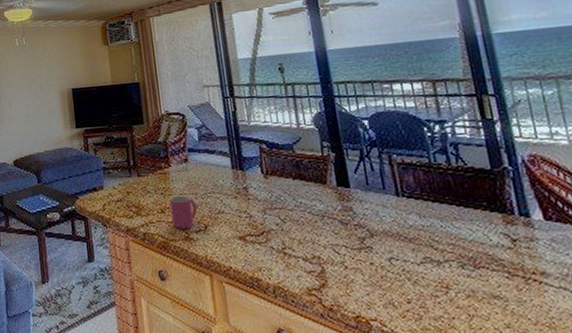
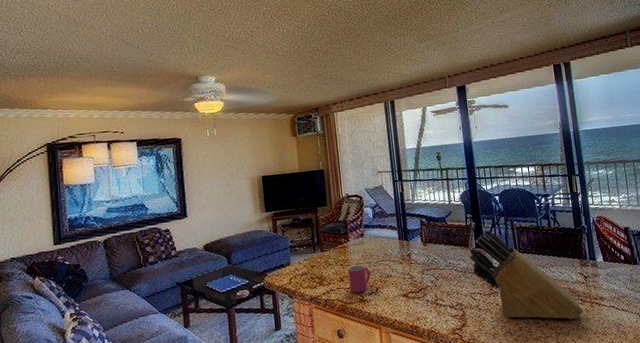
knife block: none [327,163,513,299] -> present [469,229,584,320]

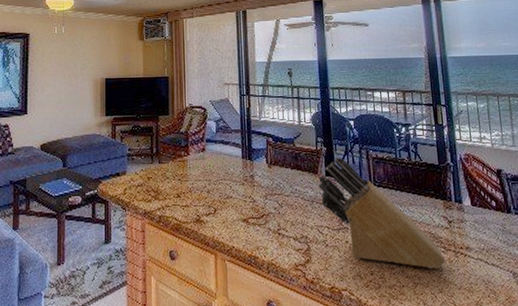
mug: present [348,264,370,293] -> none [186,181,209,212]

